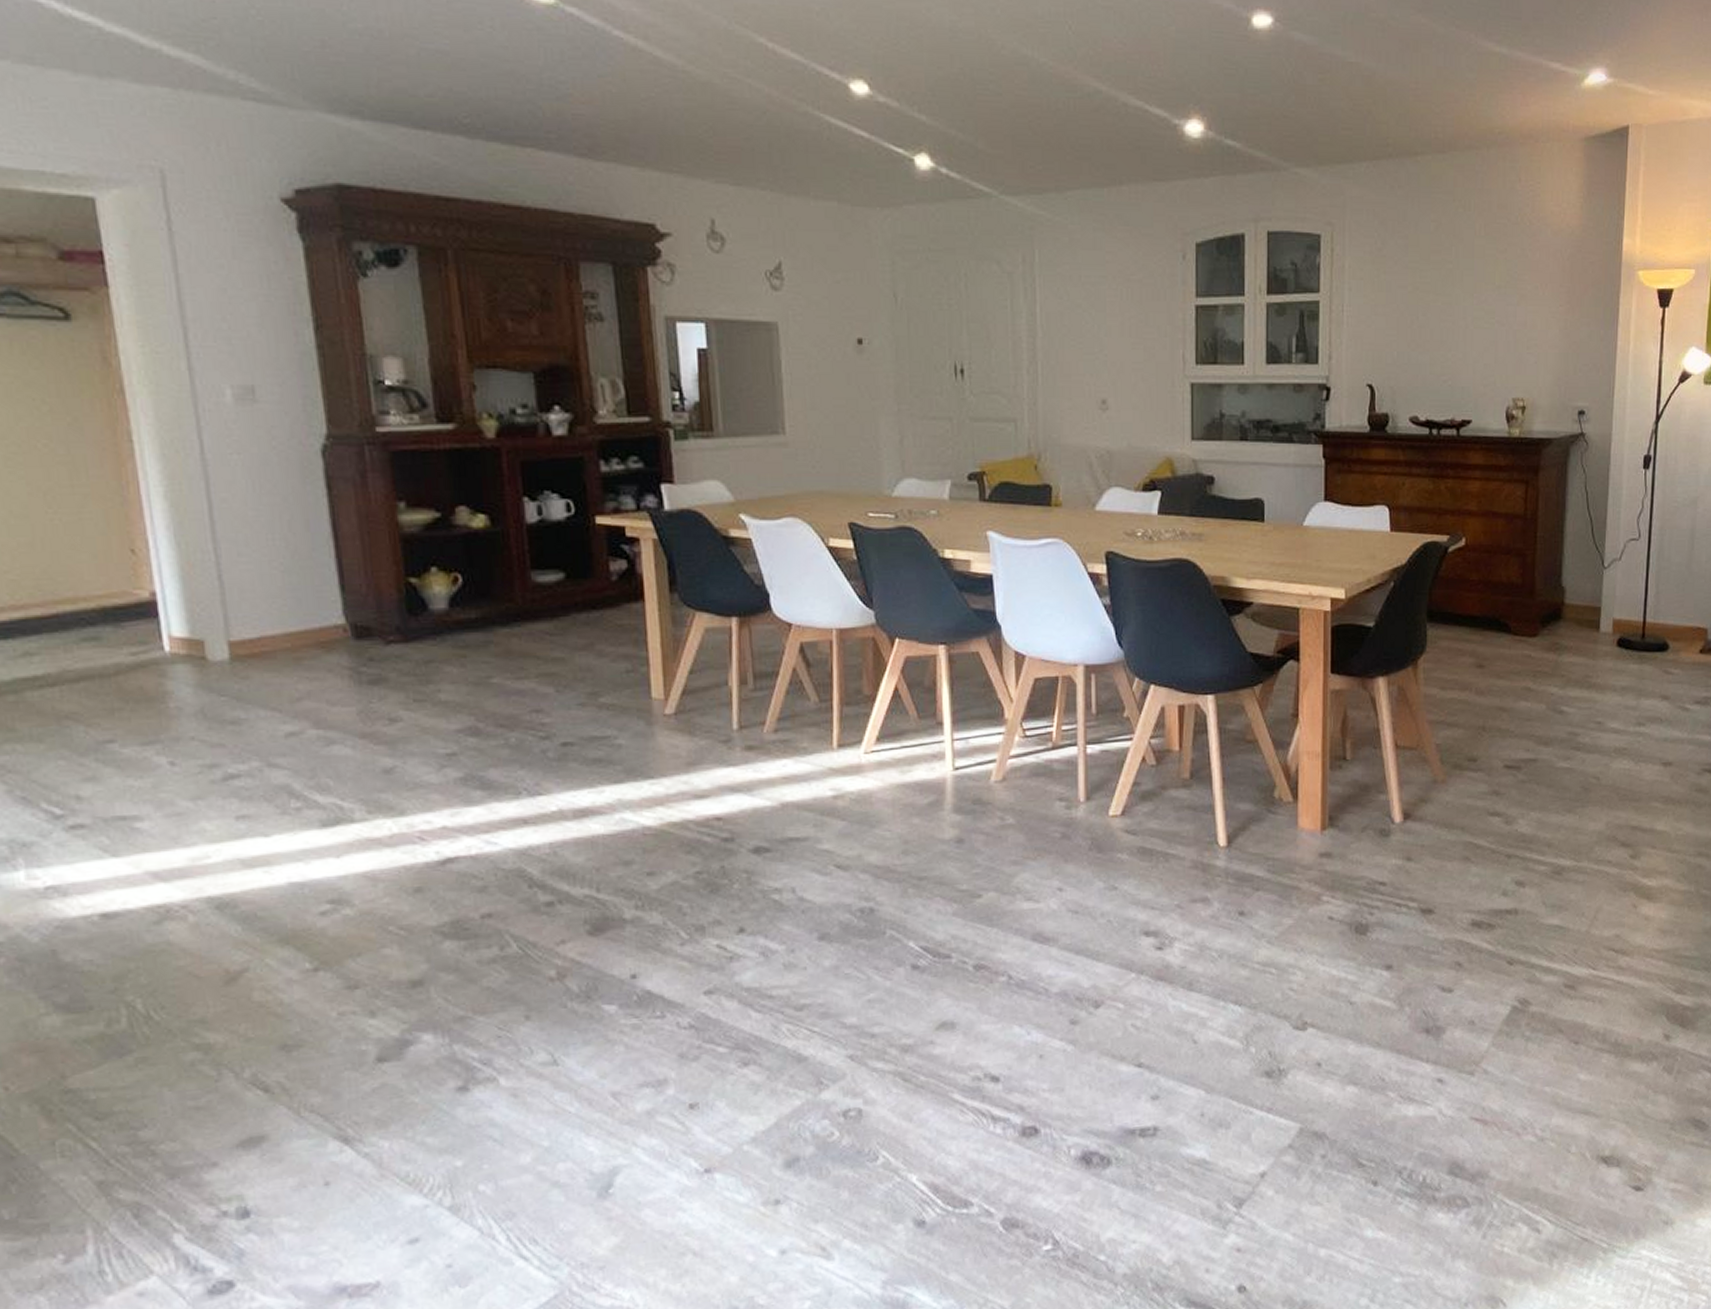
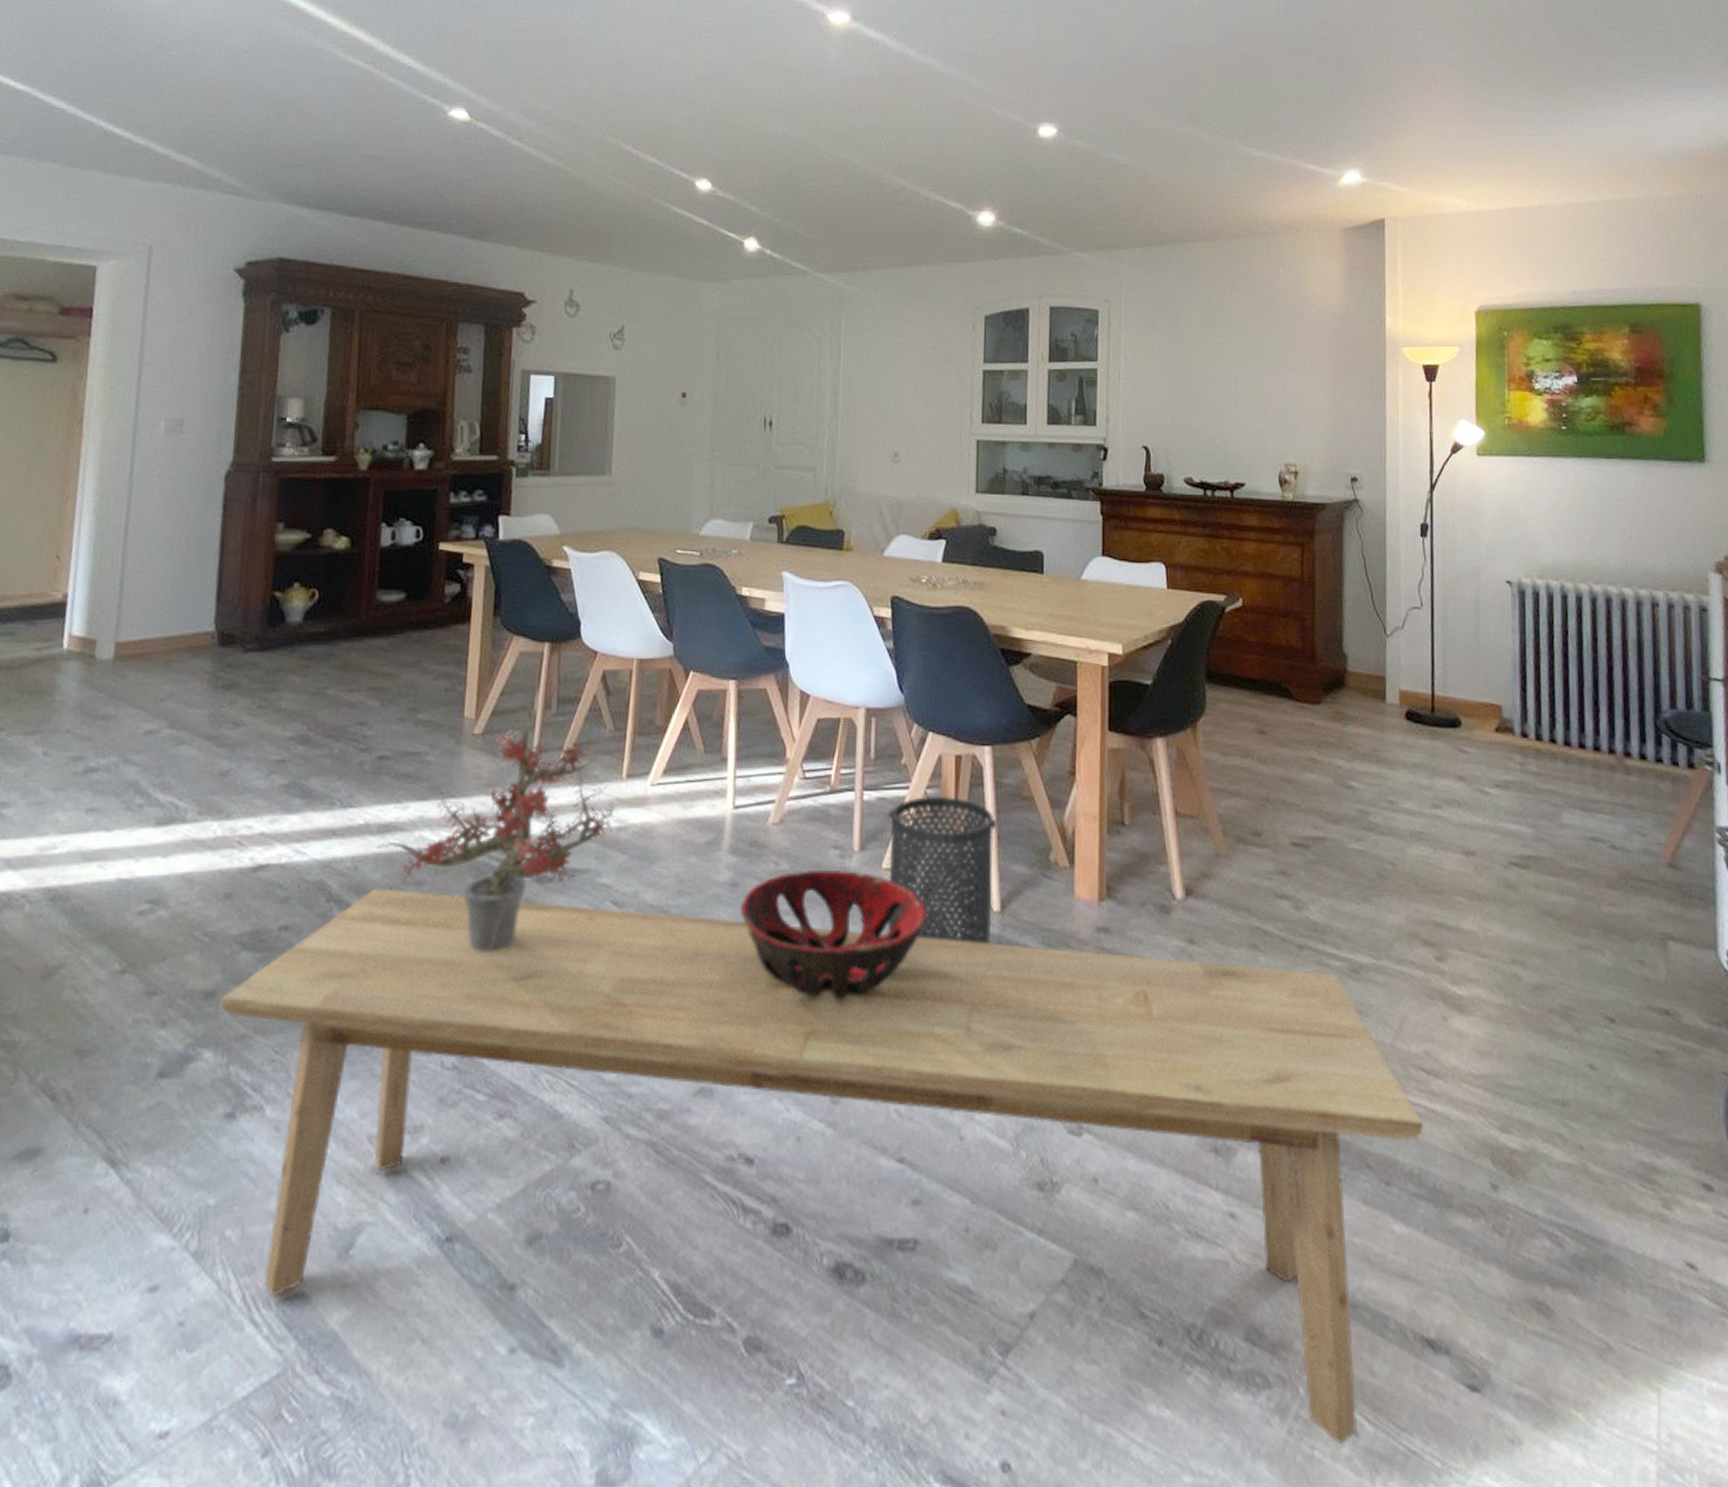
bench: none [429,870,1611,1240] -> present [219,888,1424,1444]
potted plant: none [575,667,833,922] -> present [376,691,618,952]
decorative bowl: none [968,820,1155,935] -> present [739,869,927,997]
trash can: none [1112,744,1222,877] -> present [887,795,998,944]

